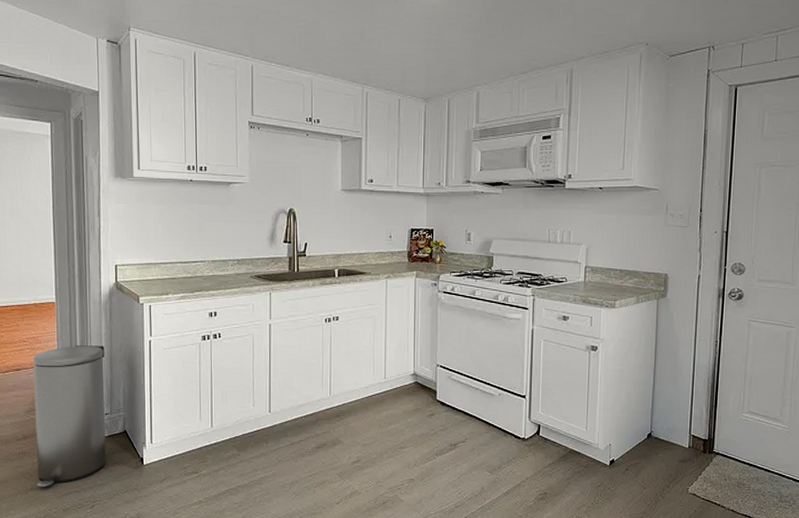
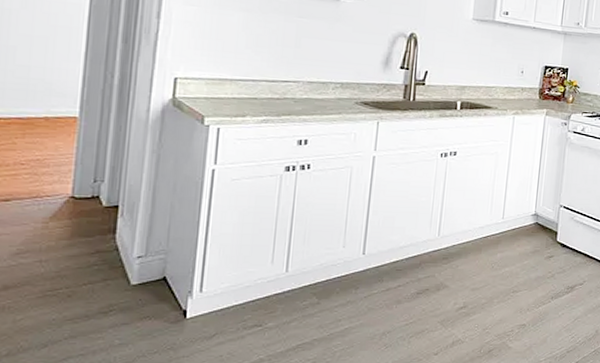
pedal bin: present [33,345,106,488] -> none [16,171,147,352]

